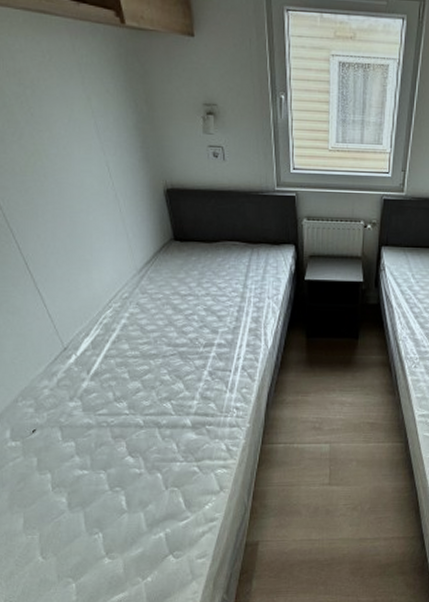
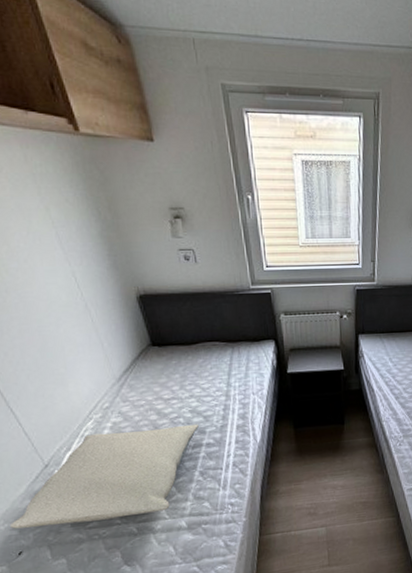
pillow: none [28,322,212,408] -> present [10,424,199,529]

